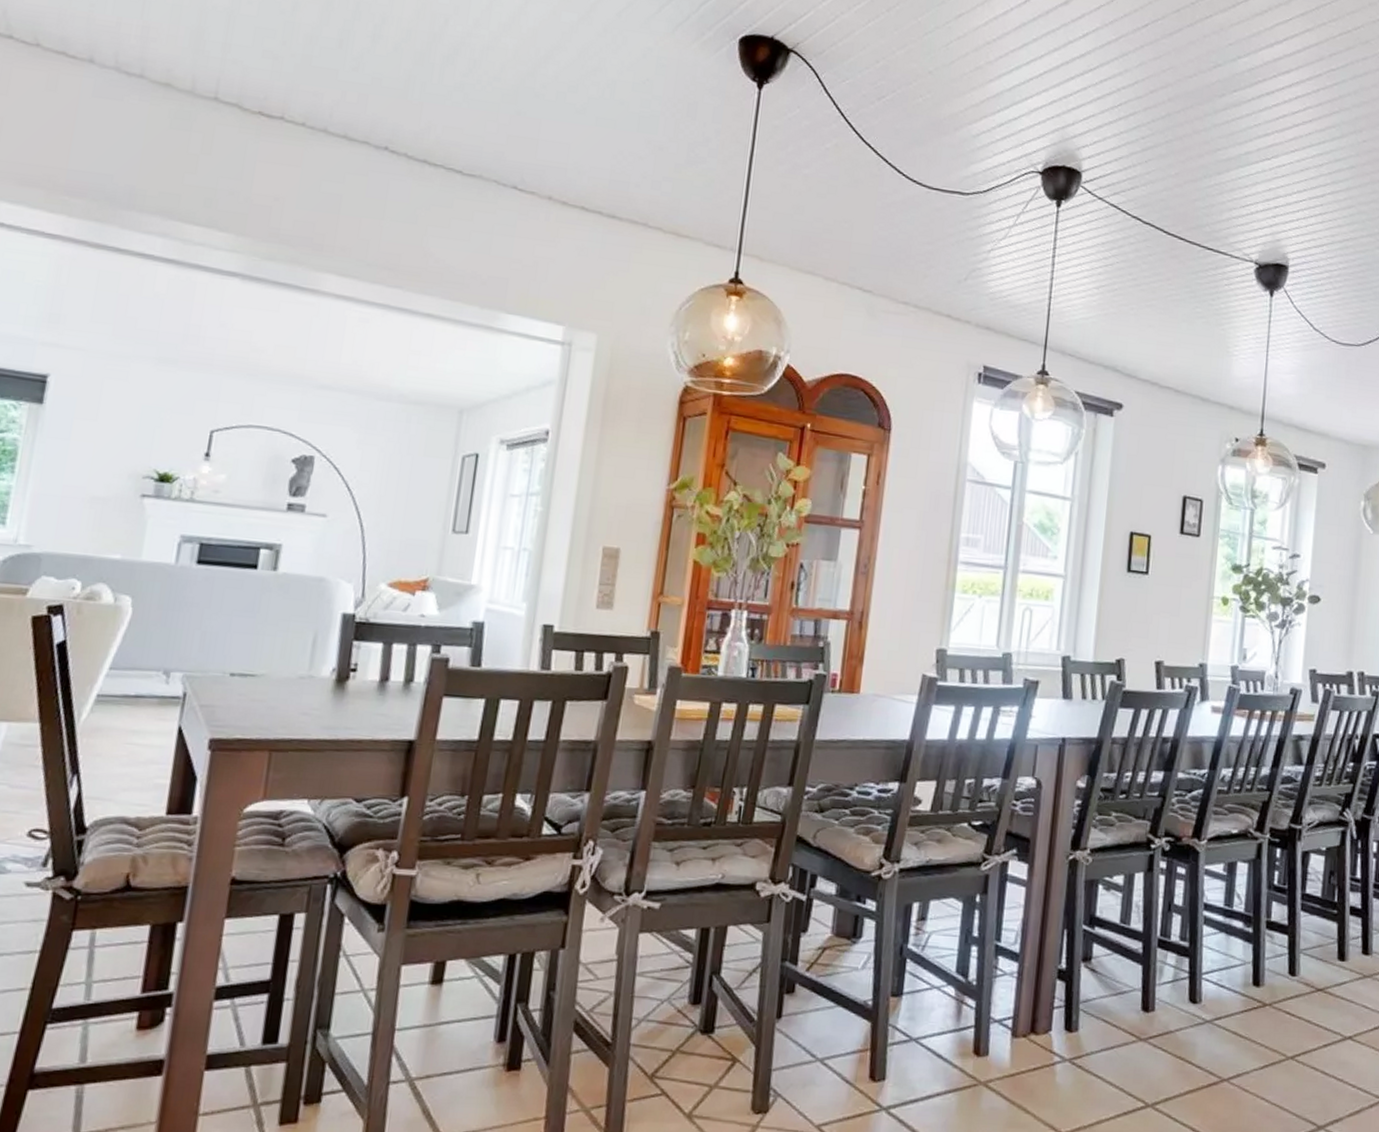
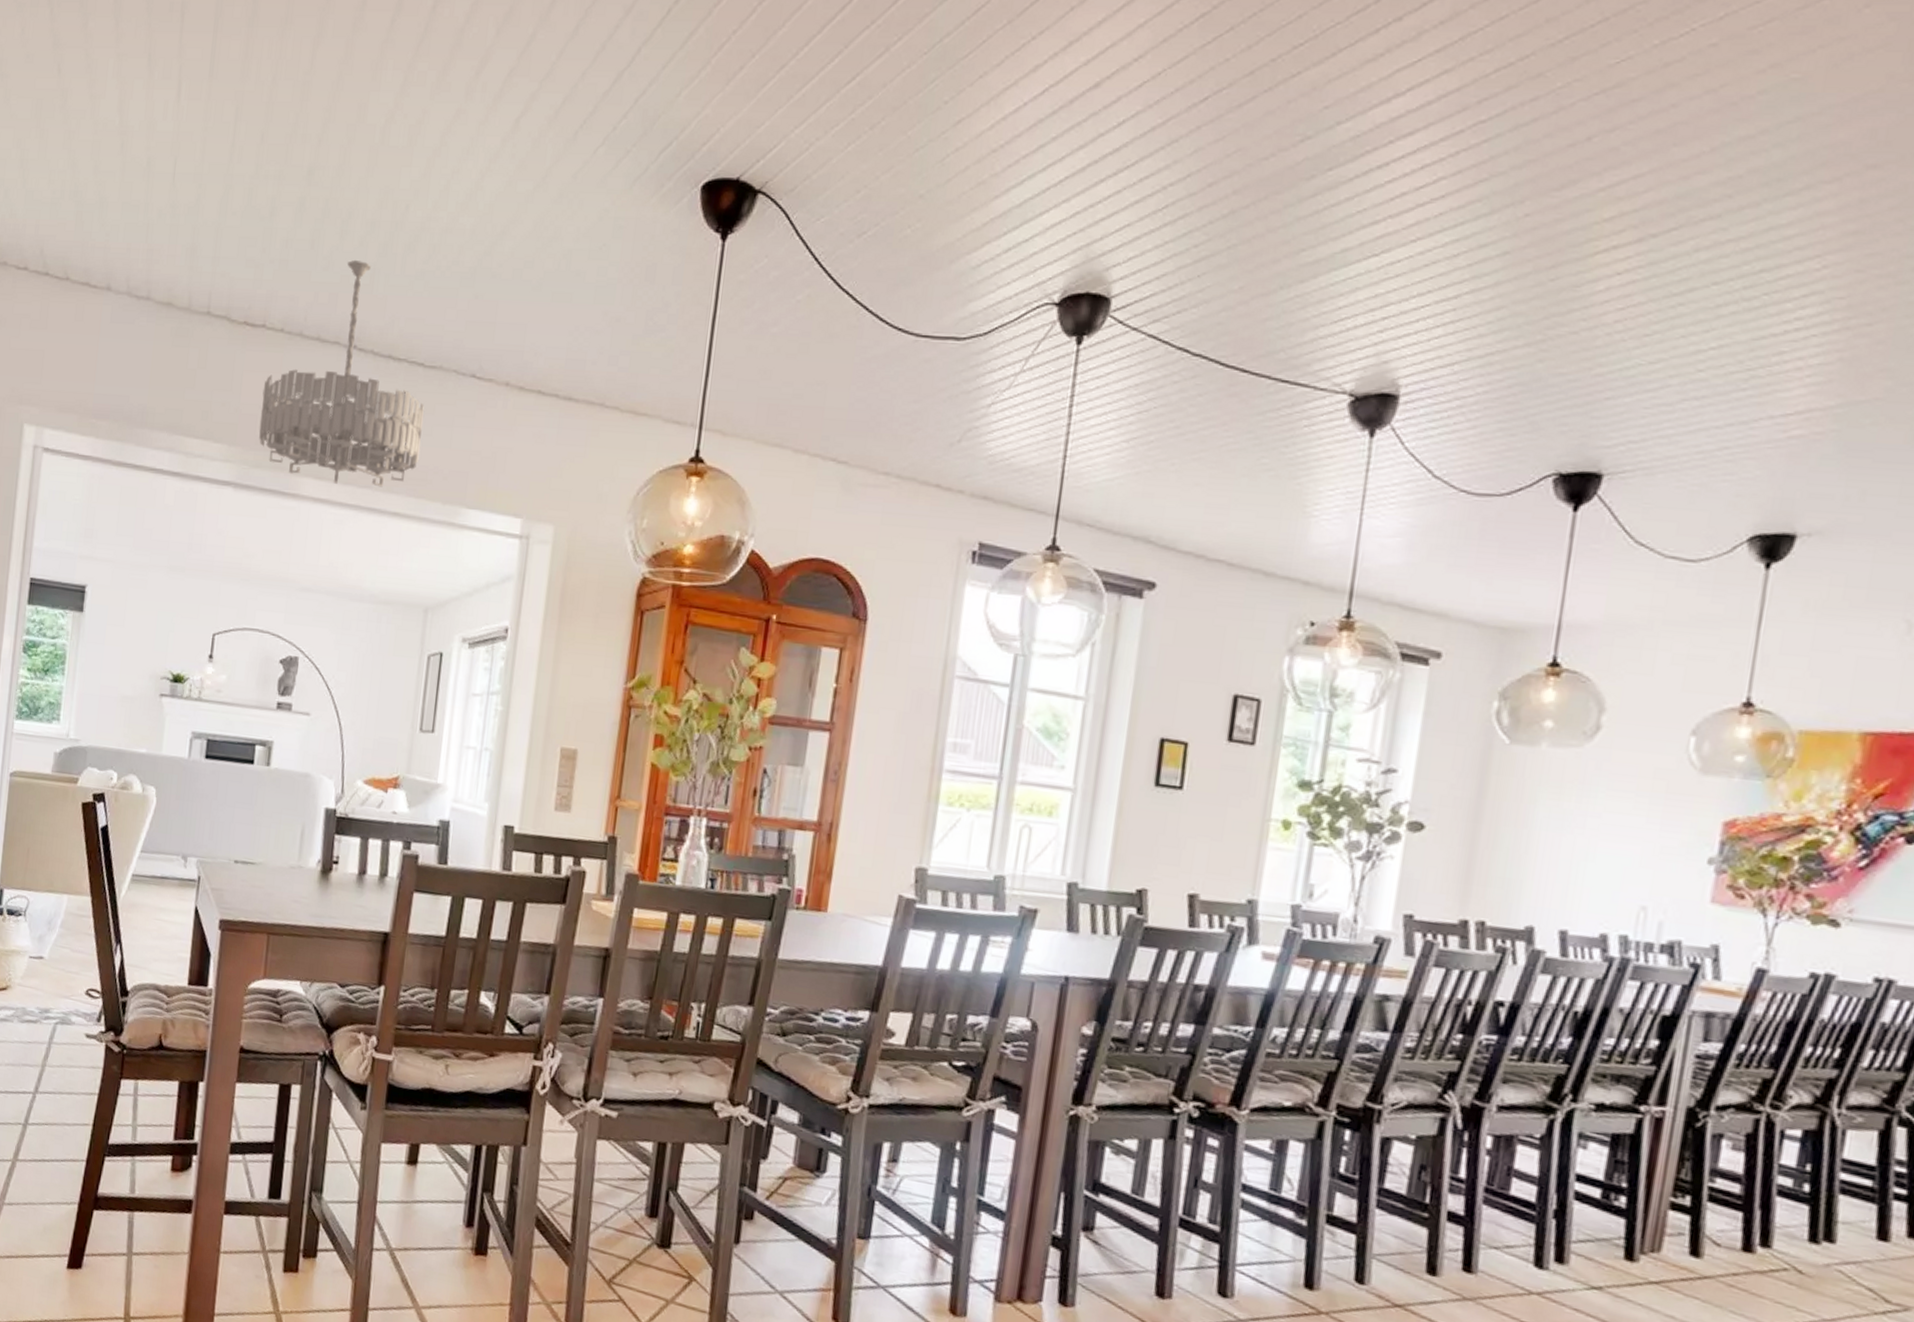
chandelier: none [273,64,462,288] -> present [259,259,424,488]

